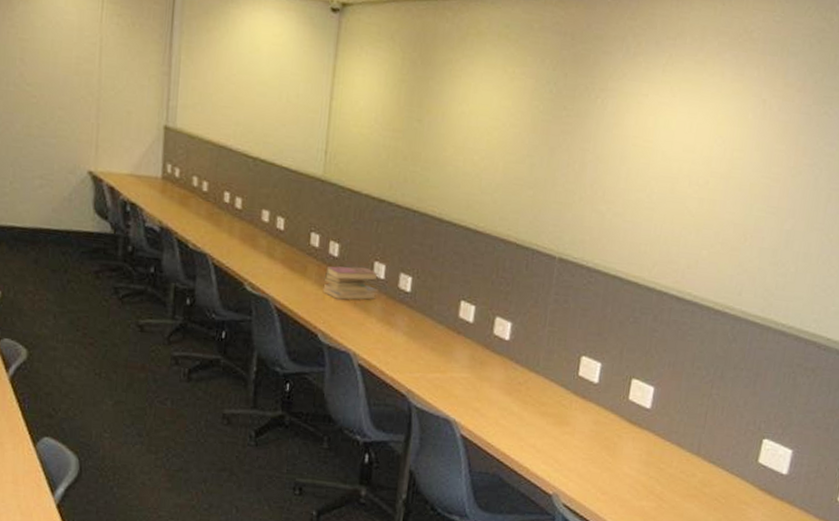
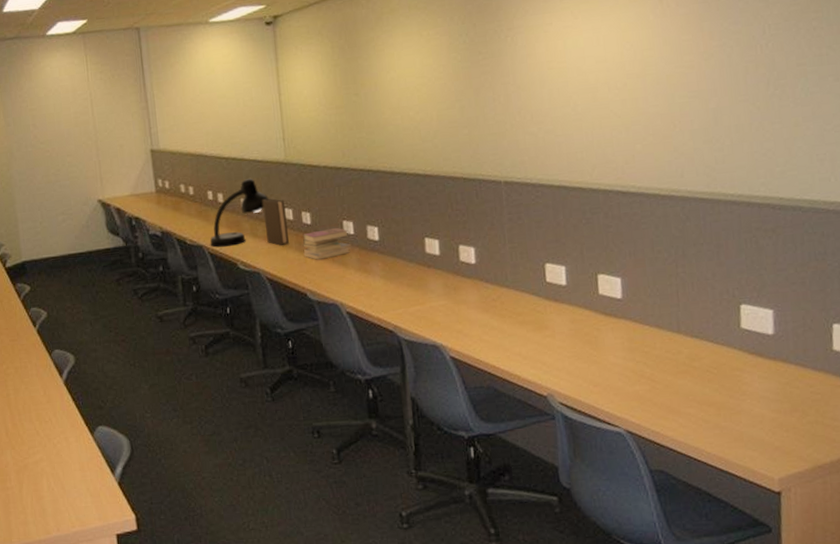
desk lamp: none [216,187,295,262] -> present [210,177,269,247]
binder: none [284,216,313,275] -> present [262,198,289,246]

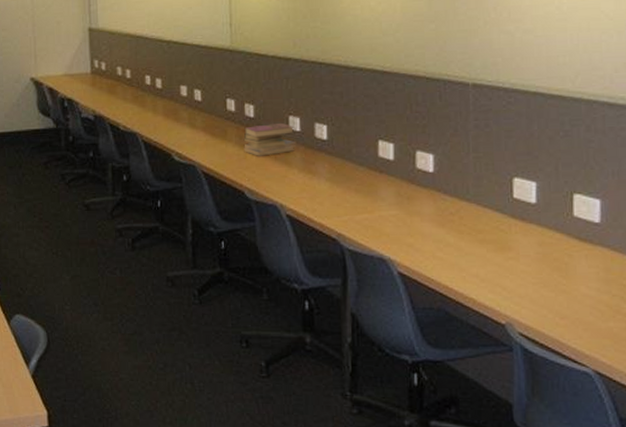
desk lamp: present [210,177,269,247] -> none [144,63,210,136]
binder: present [262,198,289,246] -> none [203,86,229,138]

